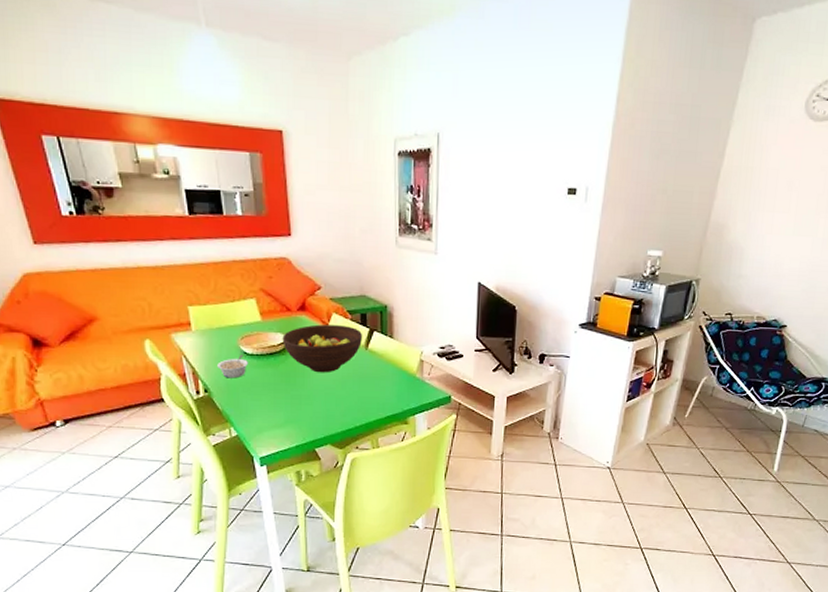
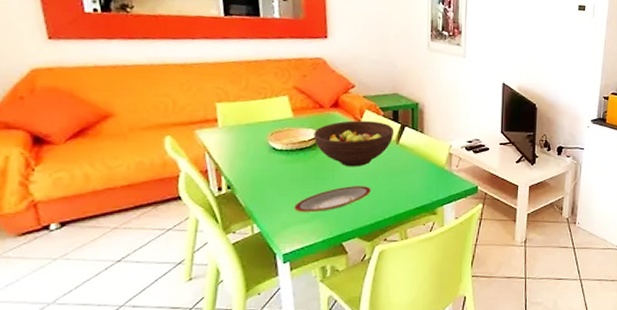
legume: present [217,354,249,379] -> none [243,149,278,174]
plate: none [268,392,341,418] -> present [294,186,371,213]

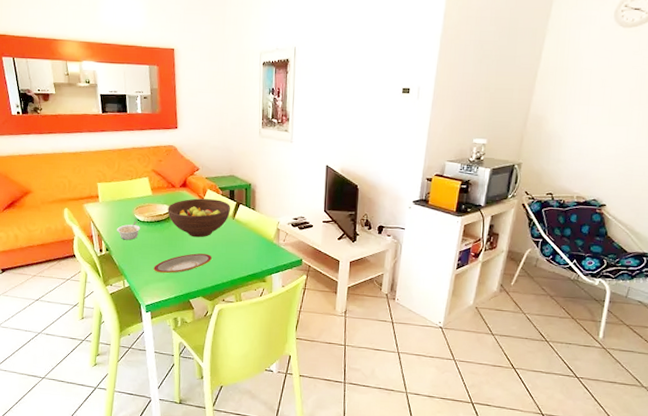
legume: none [243,149,278,174] -> present [117,221,141,240]

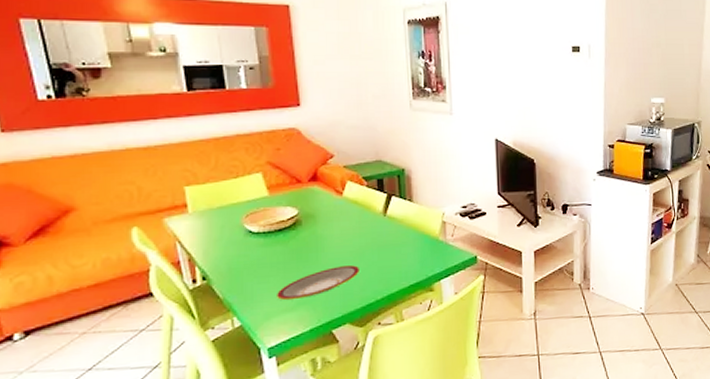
legume: present [117,221,141,240] -> none [218,233,255,262]
fruit bowl: present [167,198,231,238] -> none [292,193,381,246]

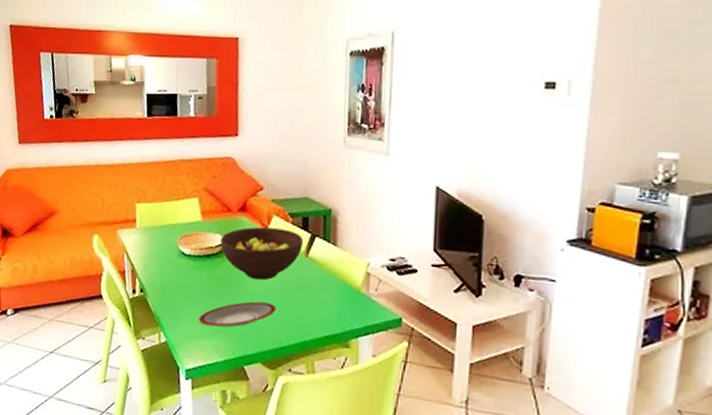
fruit bowl: none [292,193,381,246] -> present [220,227,304,280]

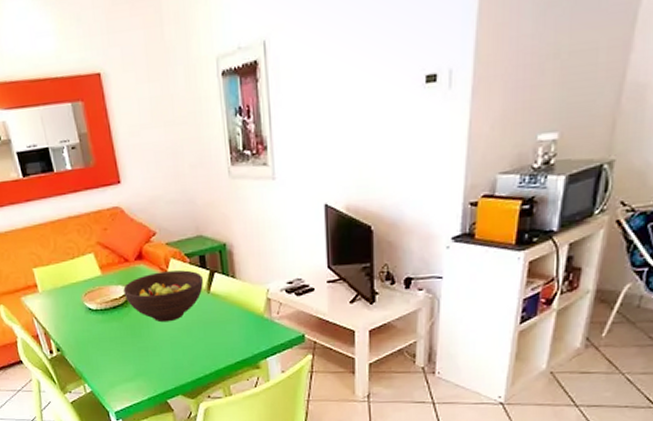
plate: present [198,301,276,328] -> none [117,341,188,372]

